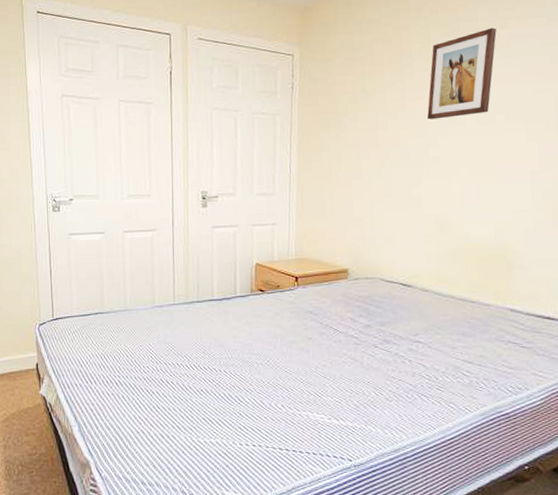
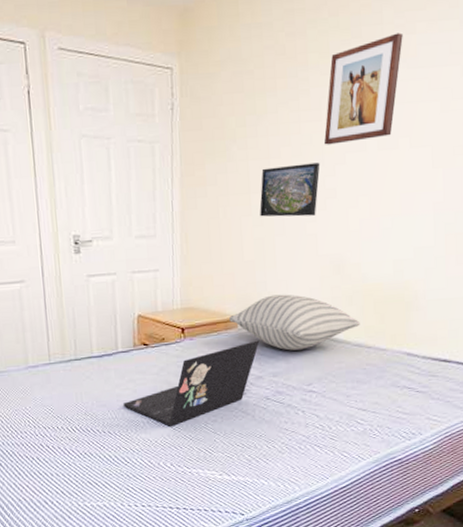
laptop: none [239,291,368,369] -> present [123,340,260,426]
pillow: none [340,249,464,302] -> present [229,294,360,351]
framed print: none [369,134,424,181] -> present [259,162,321,217]

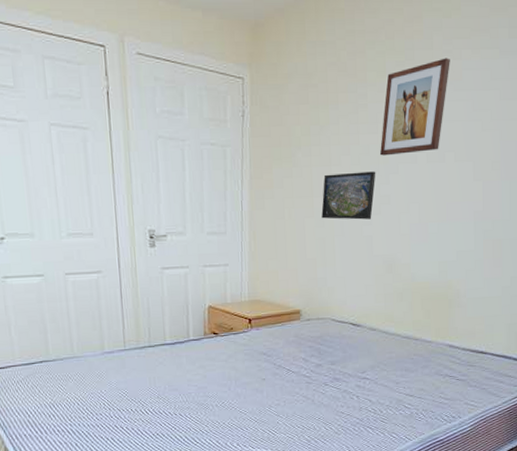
laptop: present [123,340,260,426] -> none [194,331,320,409]
pillow: present [229,294,360,351] -> none [292,290,409,341]

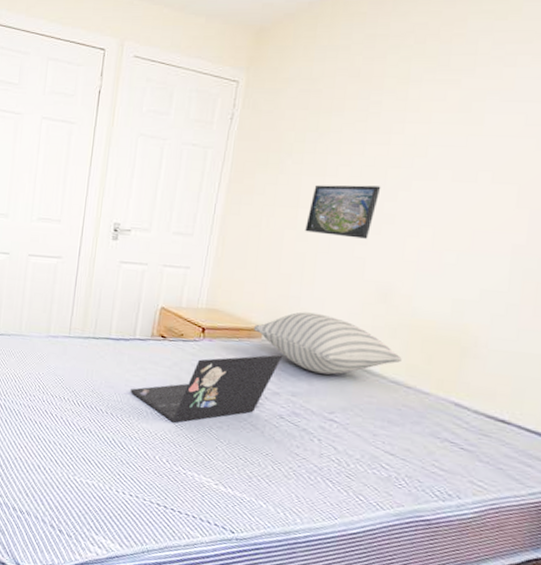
laptop: none [194,331,320,409] -> present [130,354,283,423]
pillow: none [292,290,409,341] -> present [254,311,402,375]
wall art: present [380,58,450,156] -> none [389,64,500,170]

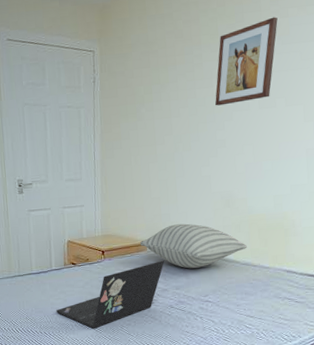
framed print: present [305,184,381,239] -> none [163,120,212,163]
wall art: none [389,64,500,170] -> present [215,17,278,106]

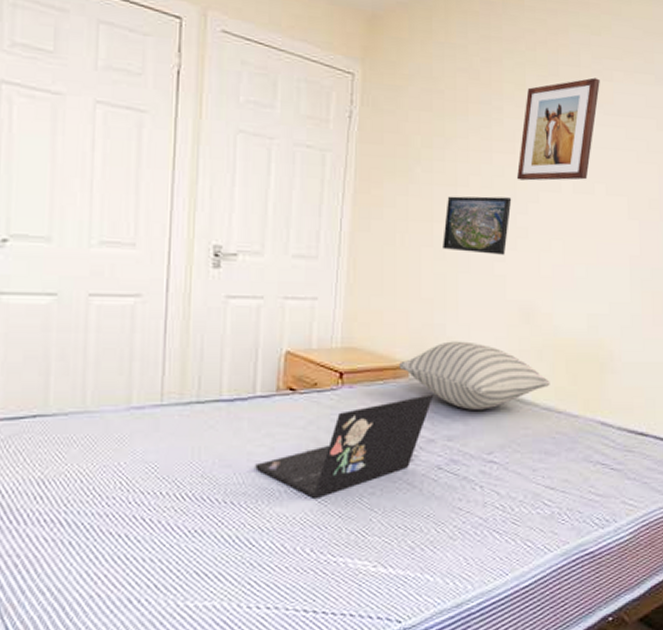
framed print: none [163,120,212,163] -> present [443,196,512,255]

